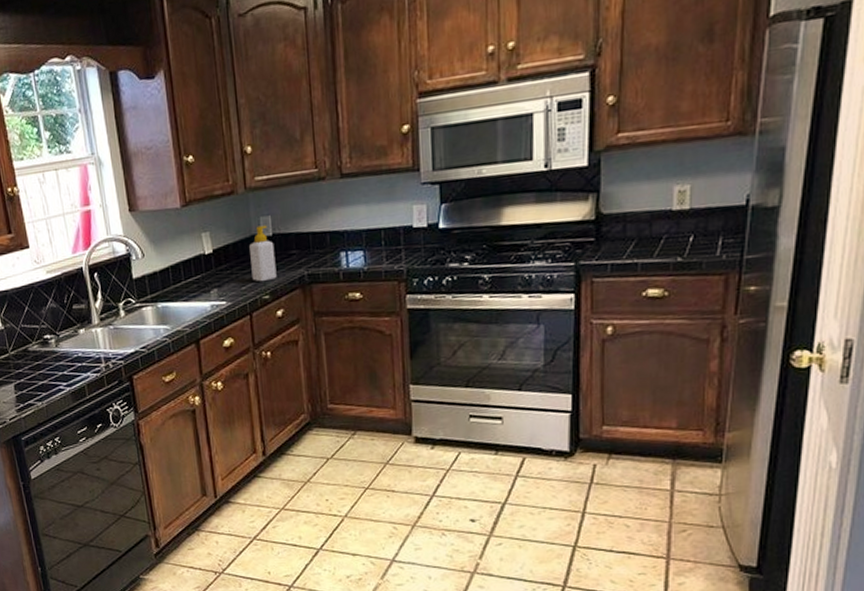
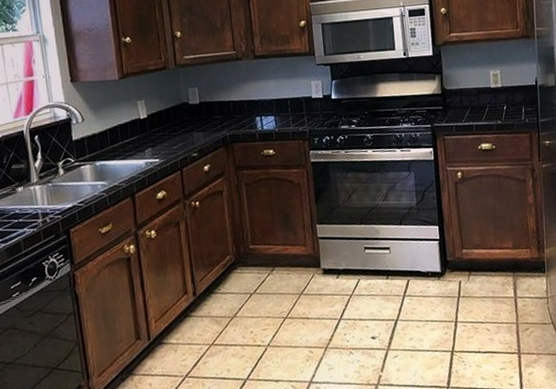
soap bottle: present [249,225,277,282] -> none [180,95,204,142]

